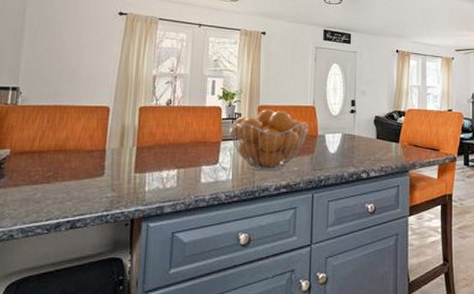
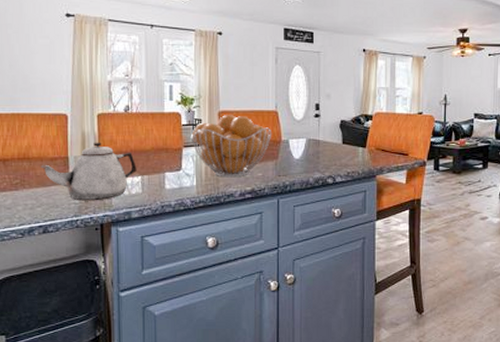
teapot: none [76,134,174,195] -> present [40,142,137,201]

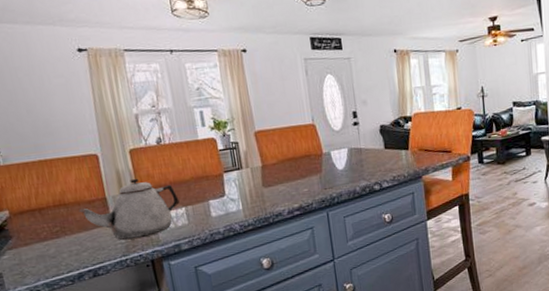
fruit basket: present [190,115,271,178] -> none [229,133,312,198]

